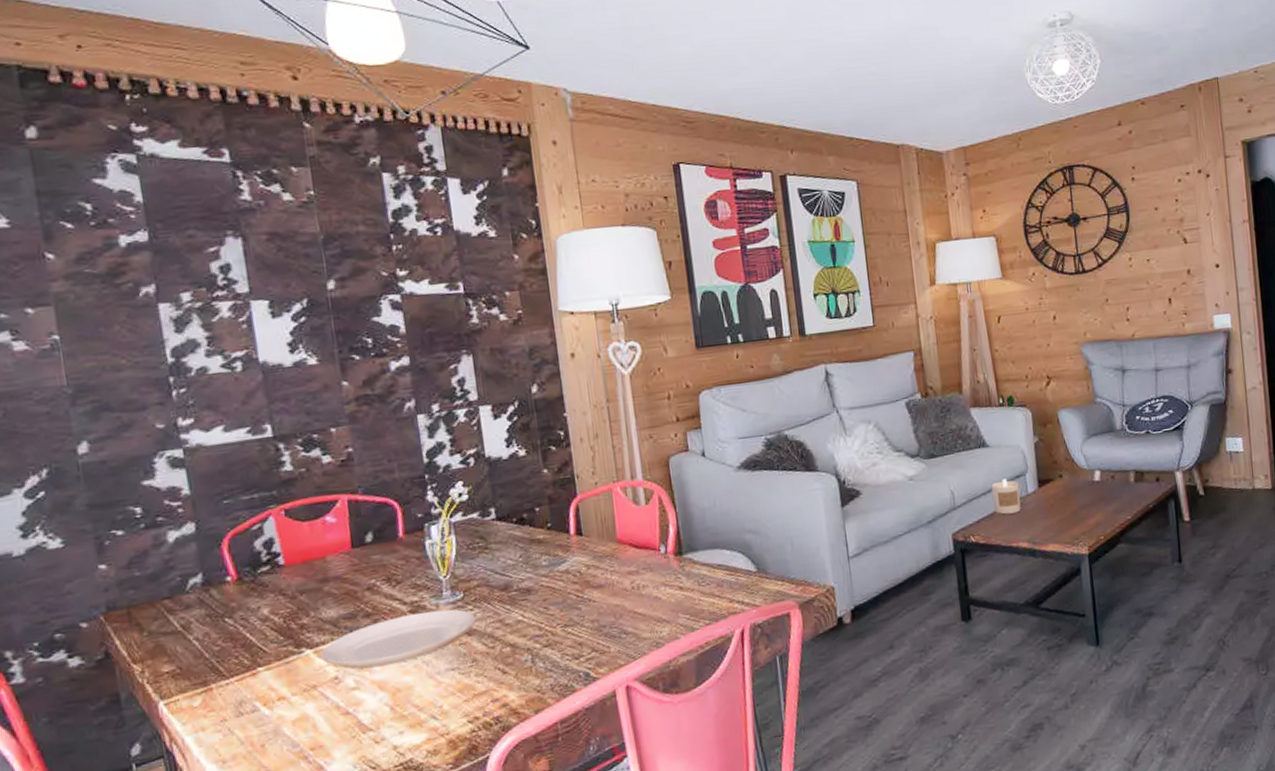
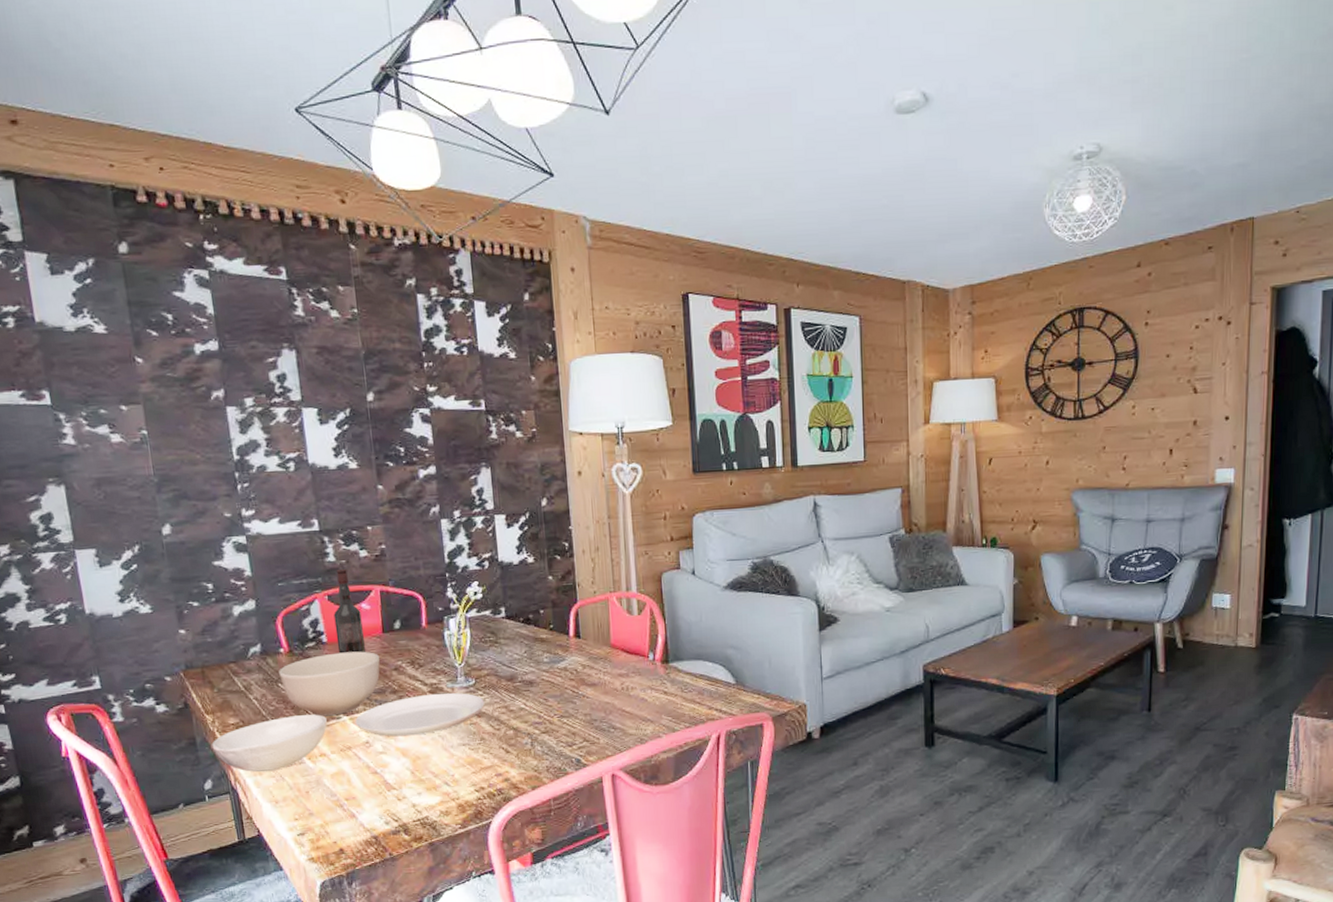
soup bowl: none [140,650,287,729] -> present [212,714,328,773]
bowl: none [225,571,350,653] -> present [279,651,380,717]
wine bottle: none [292,478,333,577] -> present [333,568,367,654]
candle: present [991,479,1021,515] -> none [966,617,994,651]

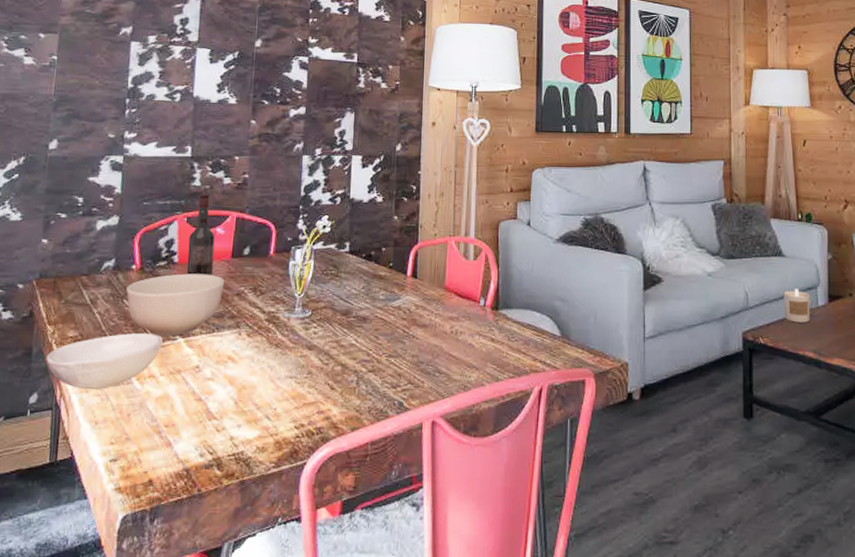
plate: present [355,692,485,737] -> none [189,322,317,364]
candle: none [966,617,994,651] -> present [783,289,810,323]

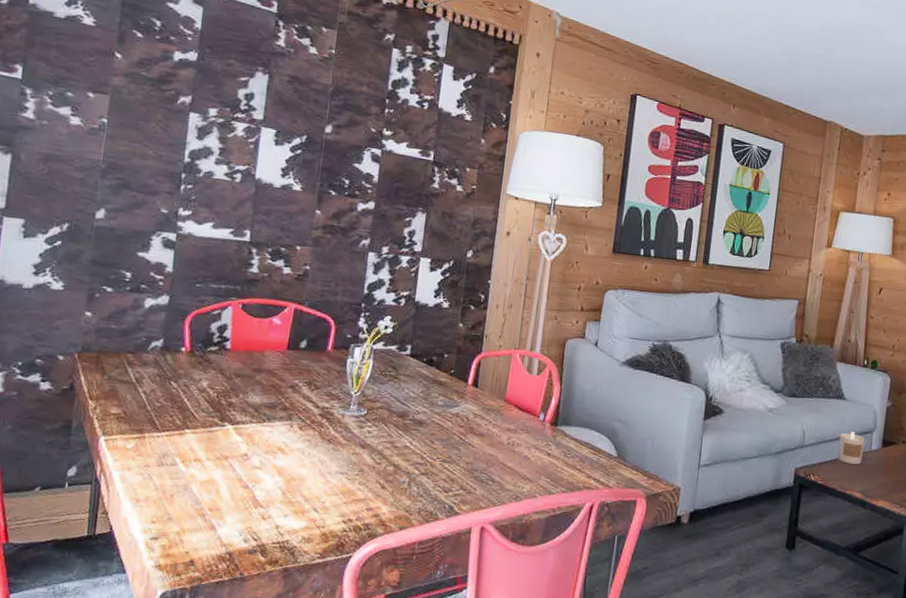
soup bowl: present [46,333,164,390] -> none [86,415,212,468]
bowl: present [126,273,225,337] -> none [174,360,279,423]
wine bottle: present [186,193,215,275] -> none [239,281,271,365]

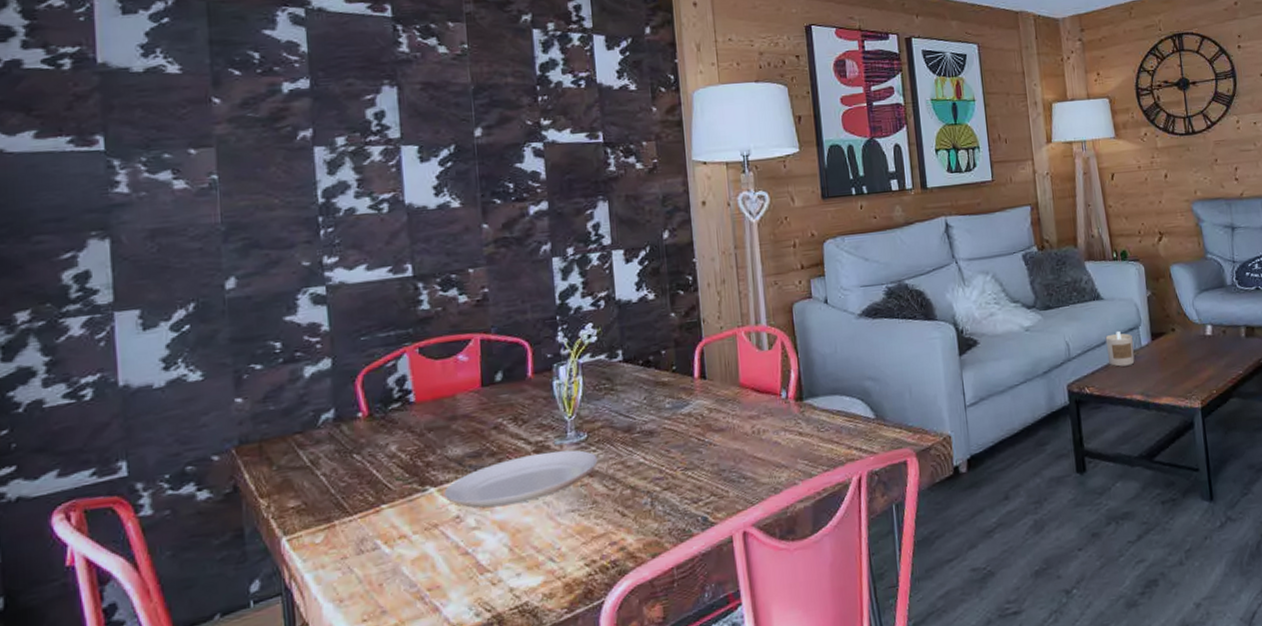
plate: none [238,416,372,456] -> present [444,450,598,508]

